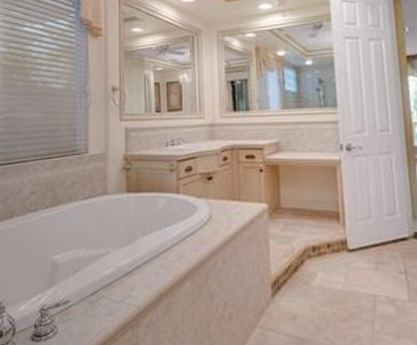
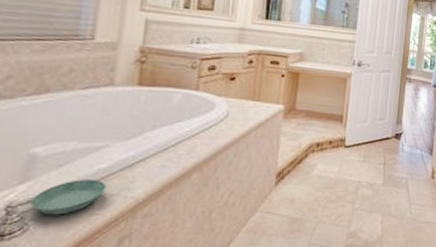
saucer: none [57,285,111,320] -> present [30,179,106,215]

